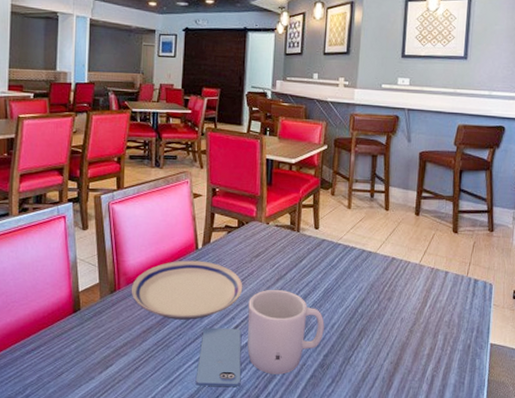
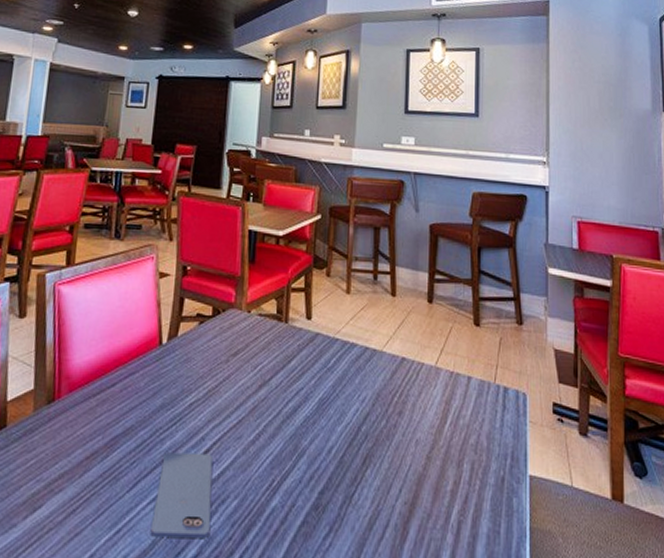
plate: present [131,260,243,320] -> none [74,359,217,442]
mug: present [247,289,325,375] -> none [220,399,319,520]

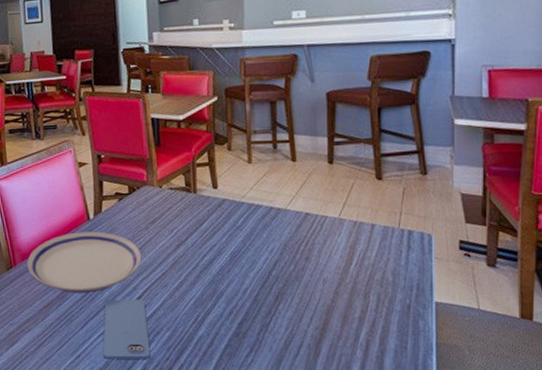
plate: none [74,359,217,442] -> present [27,231,142,293]

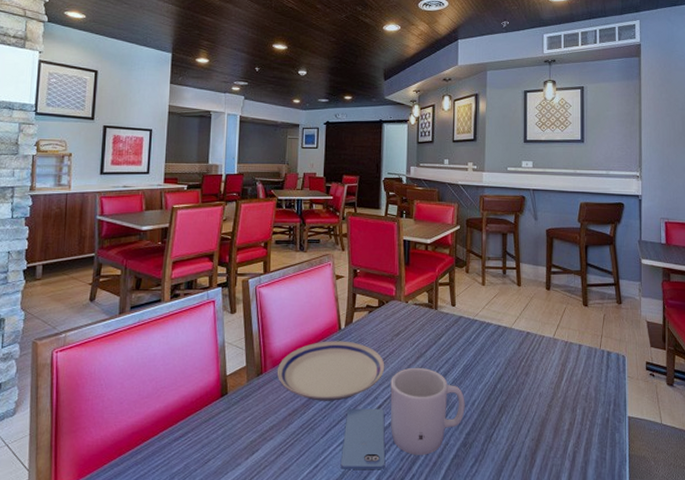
mug: none [149,255,236,345] -> present [390,367,465,455]

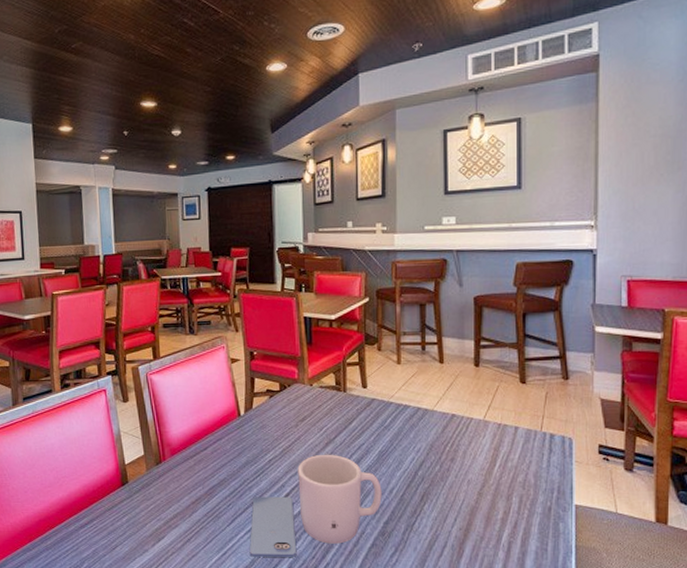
plate: present [277,341,385,401] -> none [176,428,291,489]

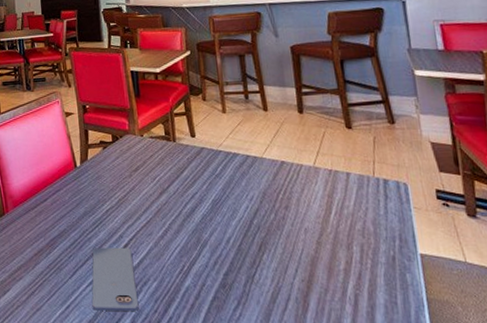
mug: present [298,454,382,544] -> none [134,203,220,297]

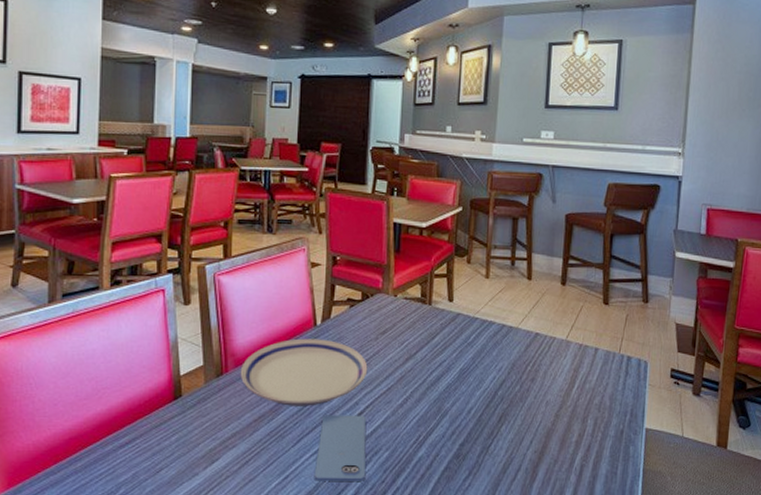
plate: none [18,179,127,241] -> present [240,338,368,406]

